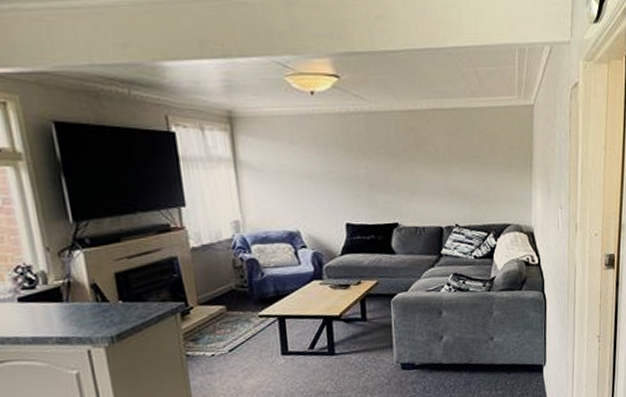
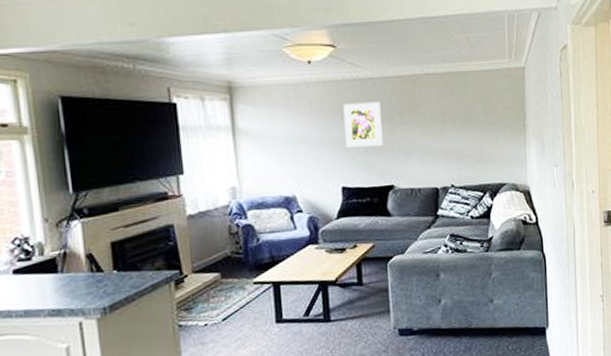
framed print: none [347,137,388,184] -> present [343,102,383,147]

